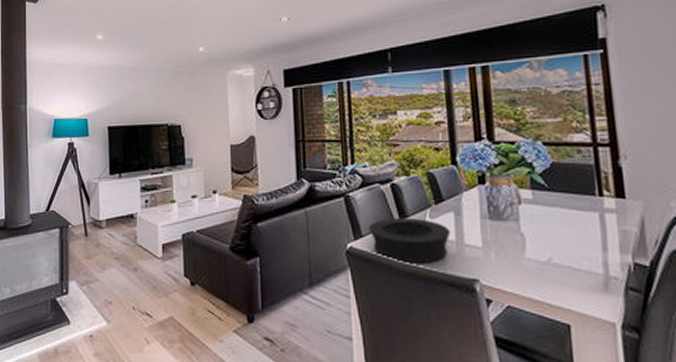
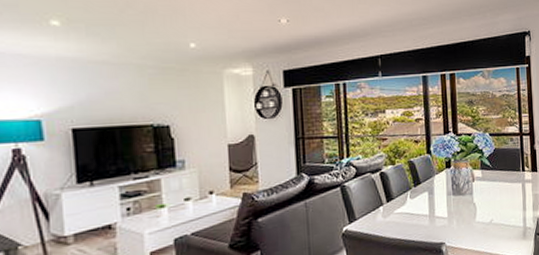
bowl: present [369,217,451,264] -> none [362,199,426,237]

